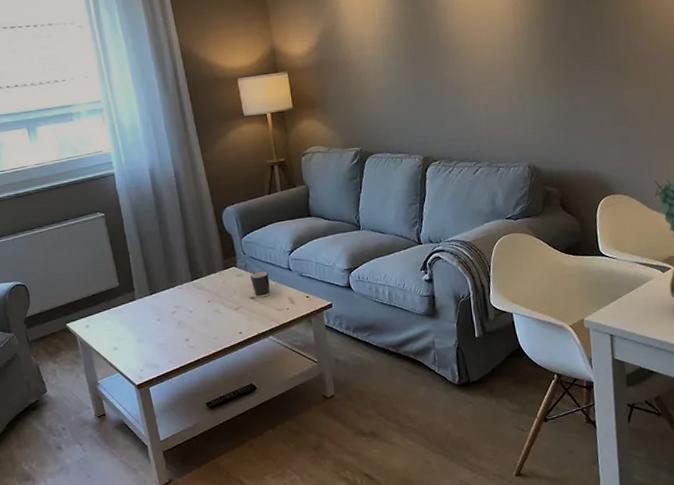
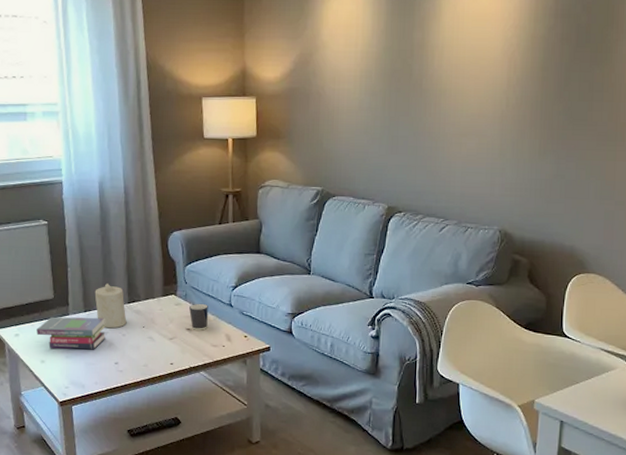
books: none [106,298,174,335] -> present [36,316,106,350]
candle: none [158,265,193,308] -> present [94,284,127,329]

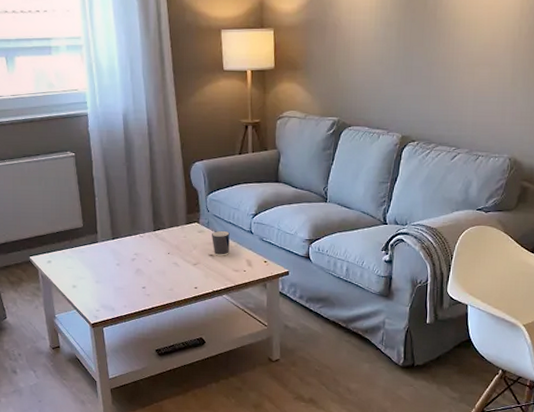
books: present [36,316,106,350] -> none [68,244,133,275]
candle: present [94,284,127,329] -> none [121,212,153,255]

